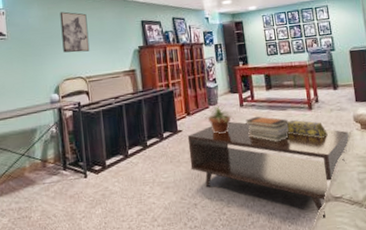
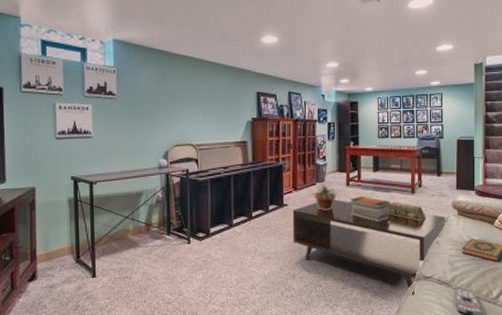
wall art: present [60,11,90,53] -> none [174,76,202,119]

